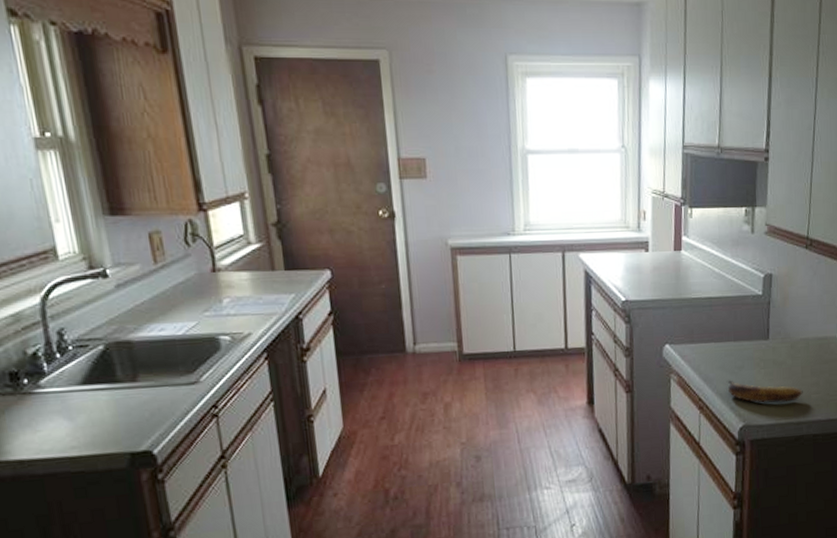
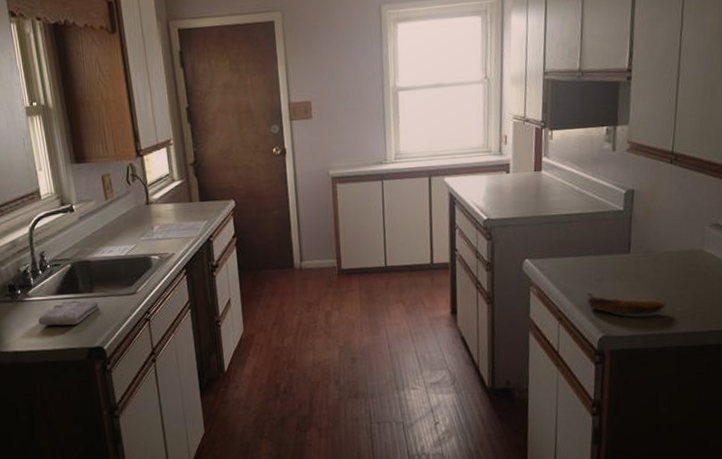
washcloth: none [55,391,147,426] -> present [38,300,100,326]

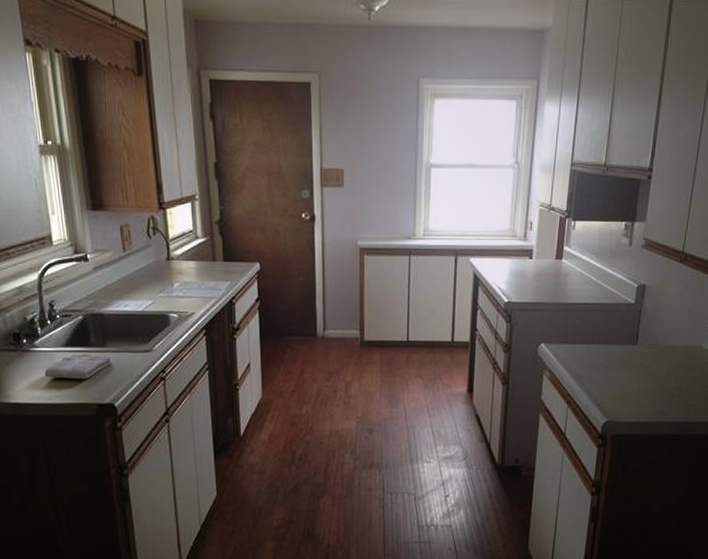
banana: present [586,292,666,315] -> none [595,379,666,403]

